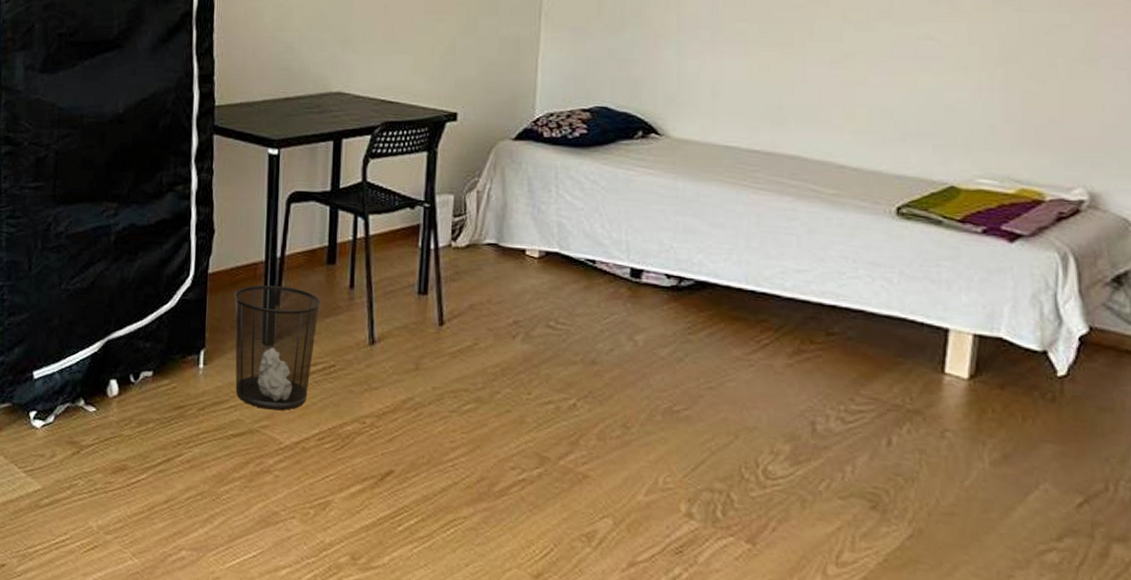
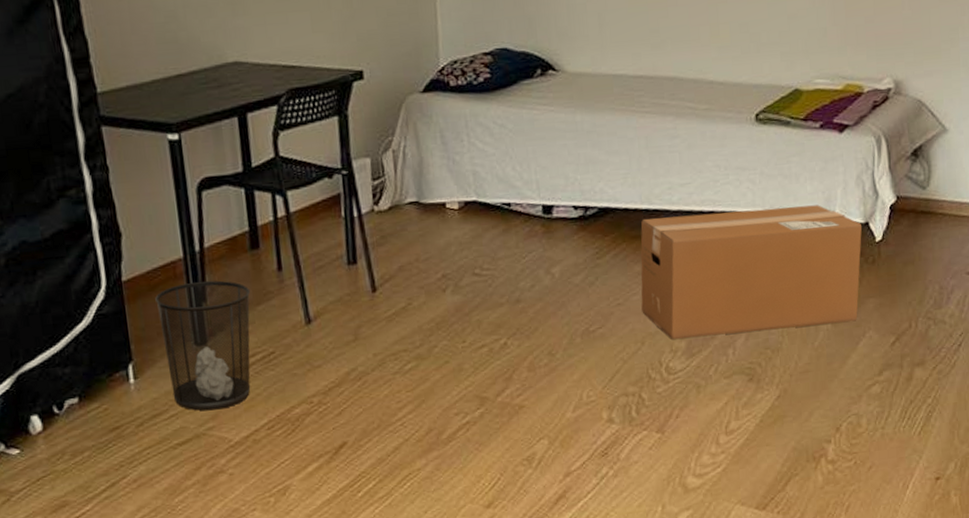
box: none [738,300,1037,467] -> present [640,205,862,339]

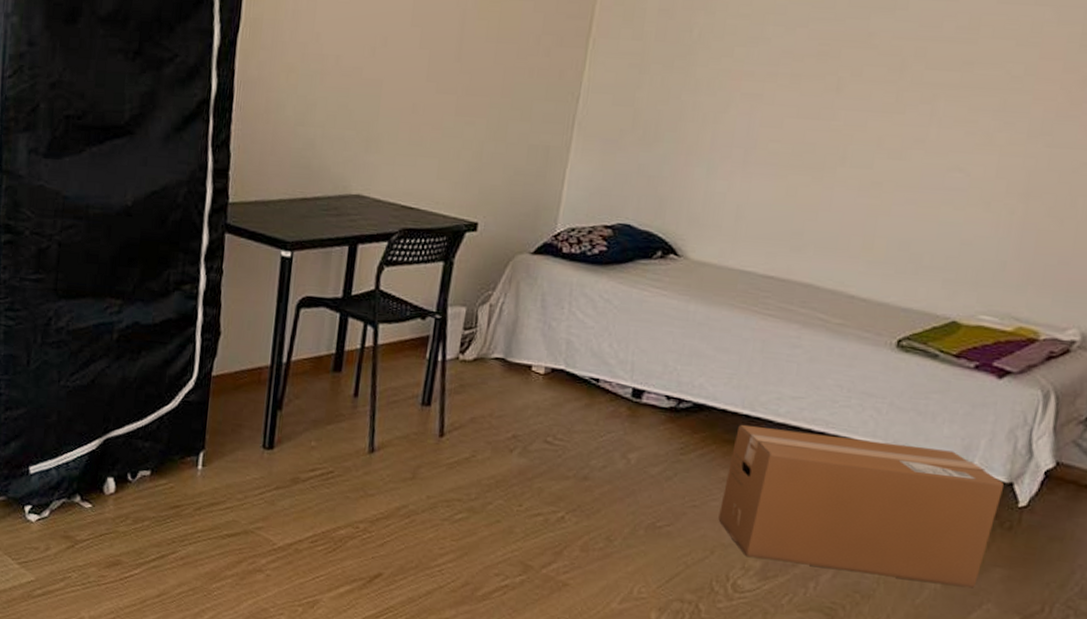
waste bin: present [155,280,251,411] -> none [232,389,324,513]

